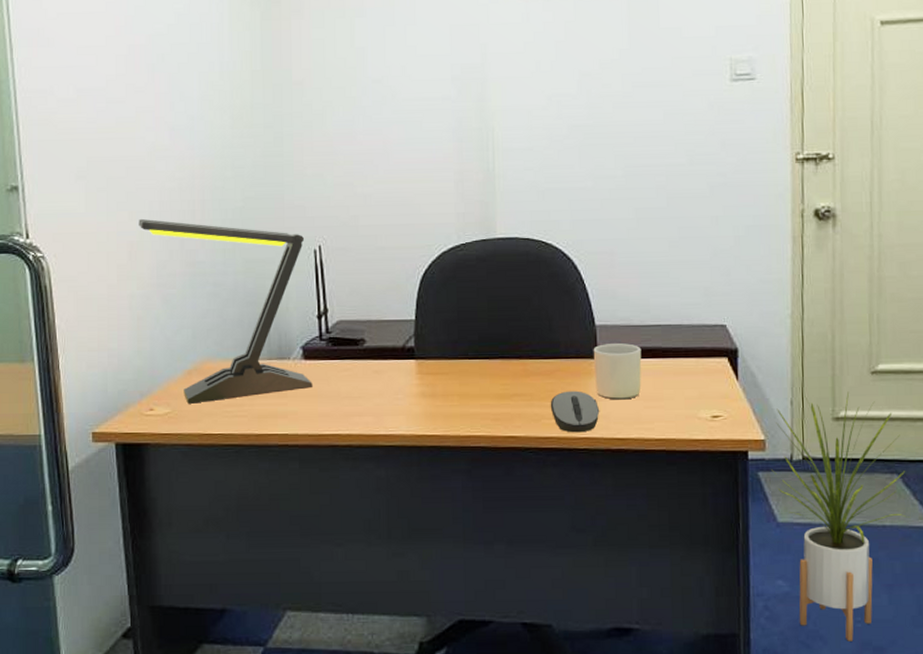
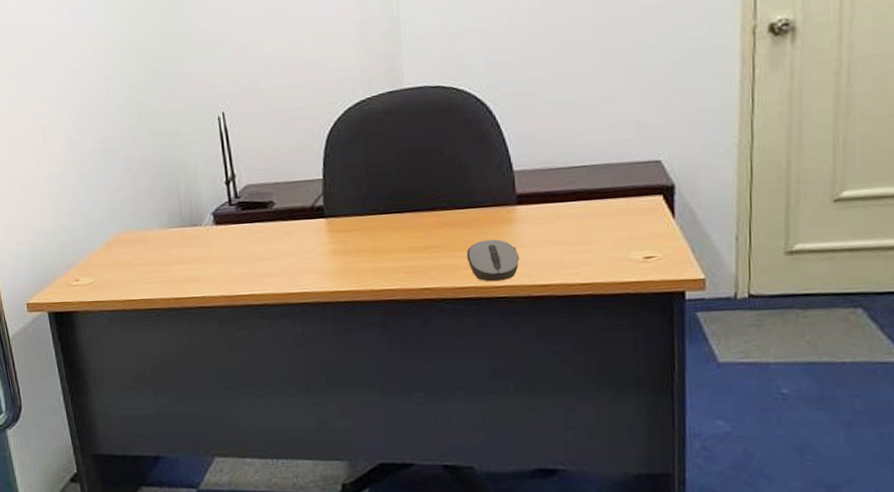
desk lamp: present [139,218,313,404] -> none [49,100,225,273]
mug: present [593,343,642,400] -> none [511,187,565,246]
house plant: present [771,391,910,641] -> none [712,222,875,480]

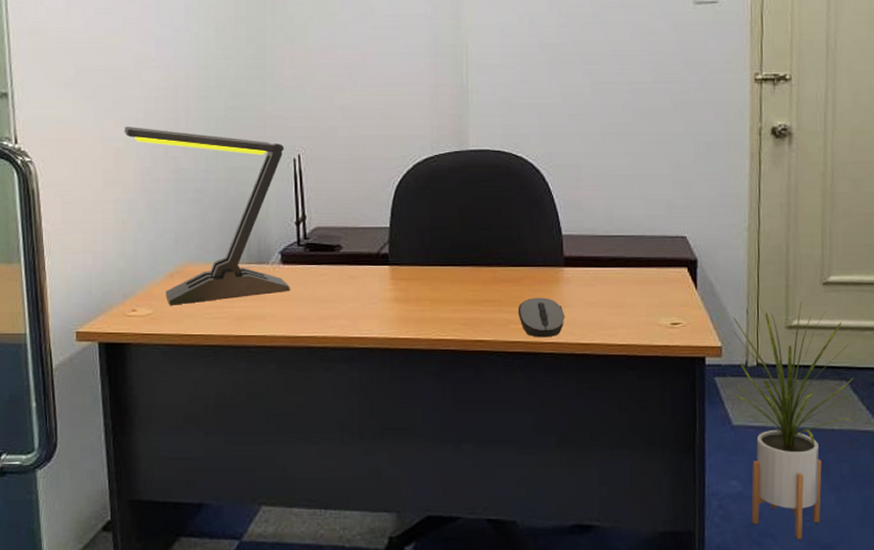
desk lamp: none [49,100,225,273] -> present [124,126,290,305]
house plant: none [712,222,875,480] -> present [727,301,857,539]

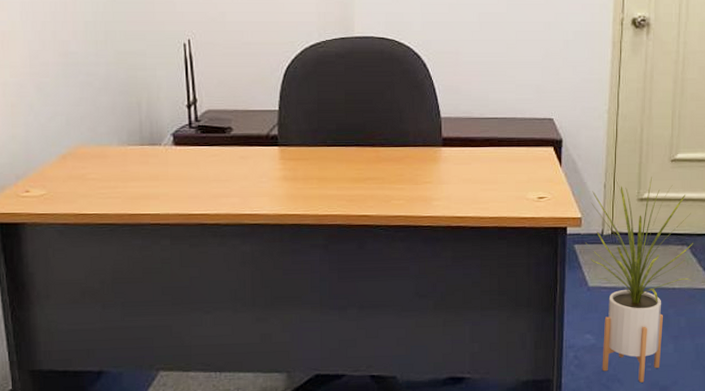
desk lamp: present [124,126,290,305] -> none [10,9,183,186]
computer mouse: present [517,297,565,338] -> none [399,175,443,212]

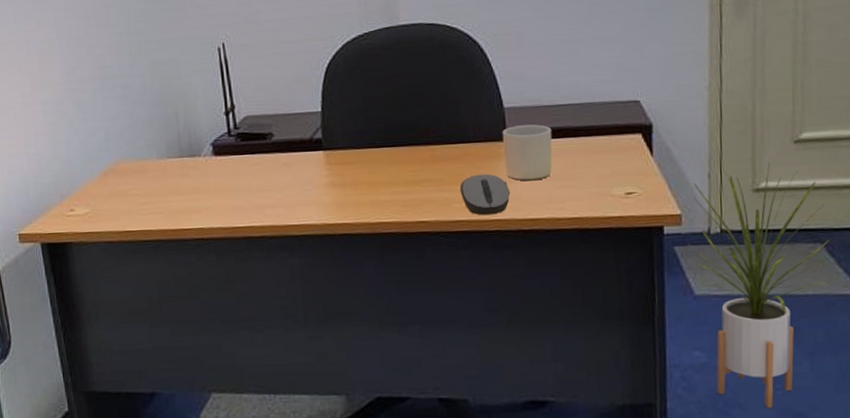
computer mouse: none [399,175,443,212] -> present [459,174,511,216]
mug: none [438,134,480,183] -> present [502,124,553,181]

